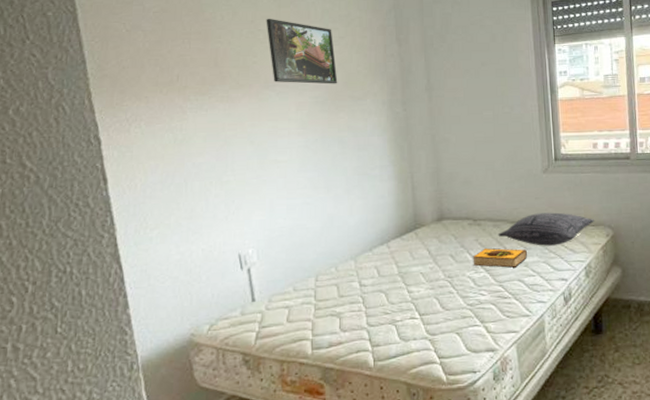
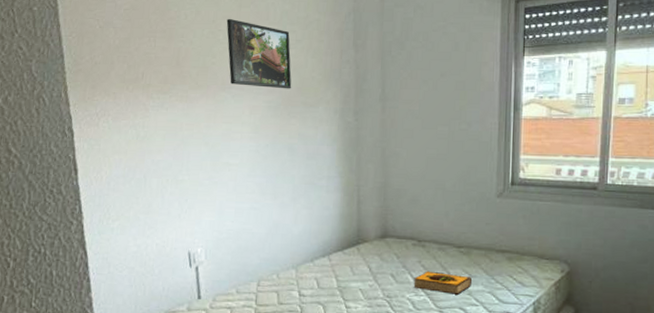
pillow: present [498,212,595,246] -> none [442,240,550,276]

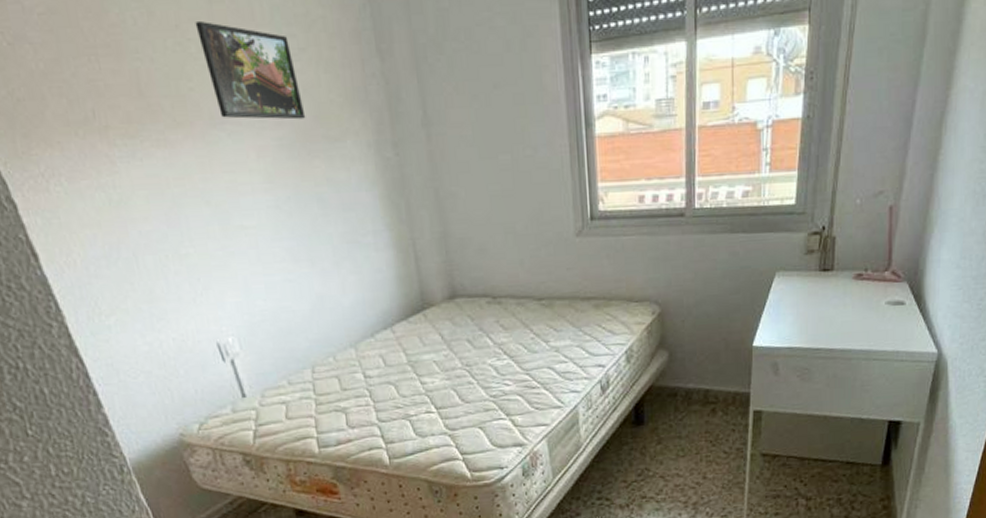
hardback book: present [413,270,472,295] -> none [493,330,558,354]

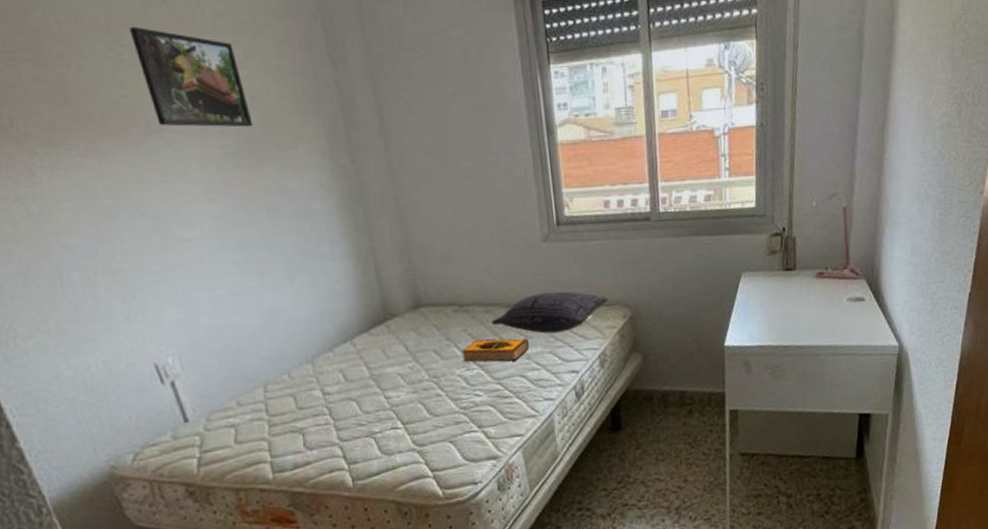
hardback book: none [493,330,558,354] -> present [461,338,529,362]
pillow: none [522,286,639,327] -> present [491,291,610,334]

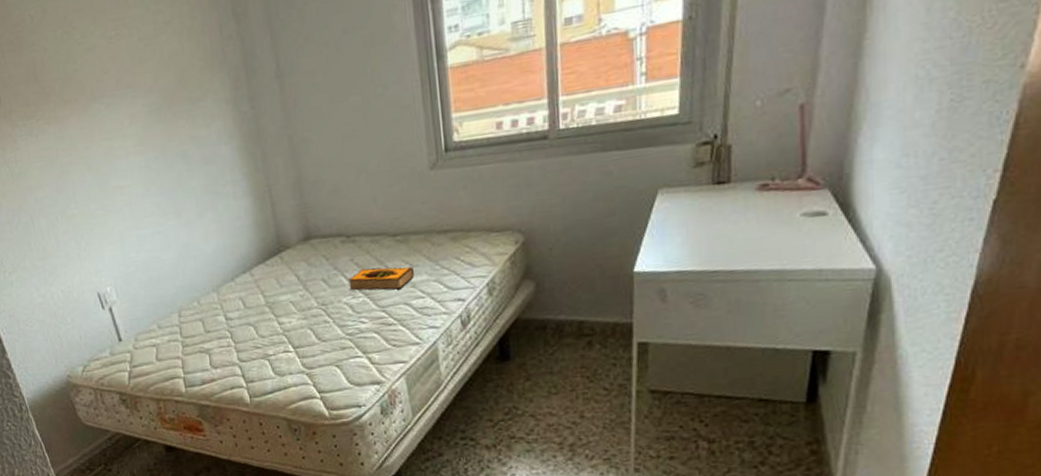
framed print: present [129,27,254,128] -> none [79,10,171,93]
pillow: present [491,291,610,334] -> none [377,218,500,262]

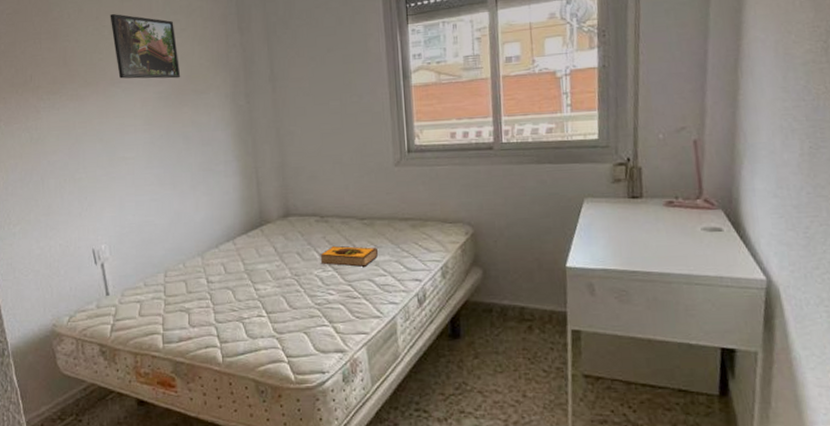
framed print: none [79,10,171,93] -> present [110,14,181,79]

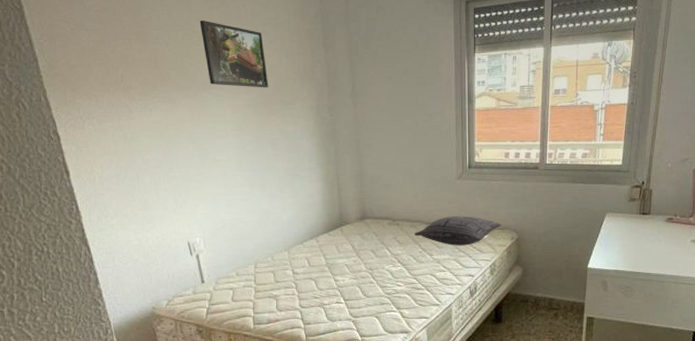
hardback book: present [320,245,378,267] -> none [391,245,439,263]
pillow: none [346,208,453,244] -> present [414,216,502,246]

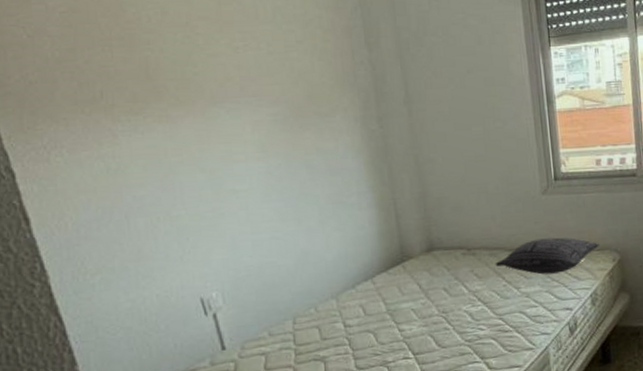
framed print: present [199,21,269,88] -> none [204,20,300,99]

